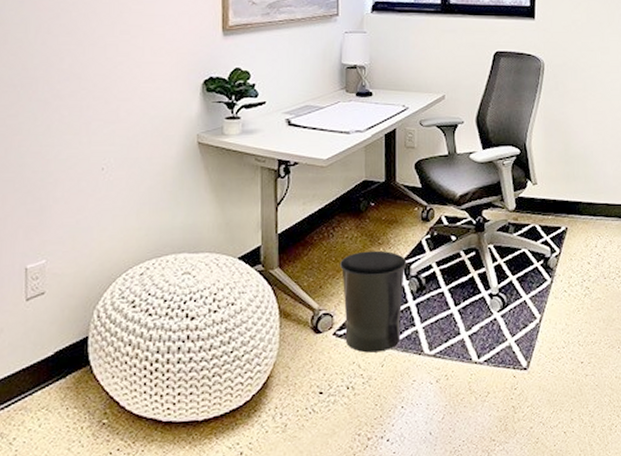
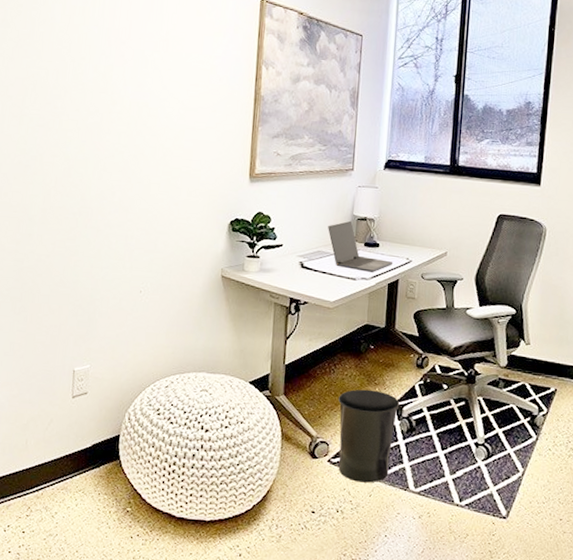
laptop: none [315,70,388,124] -> present [328,220,392,272]

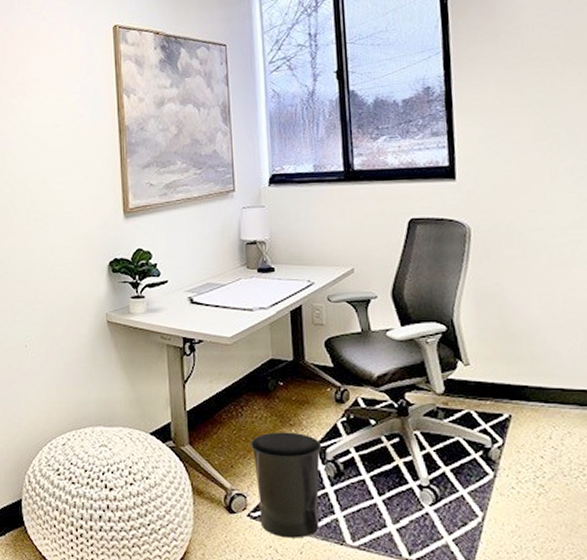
laptop: present [328,220,392,272] -> none [215,246,292,301]

